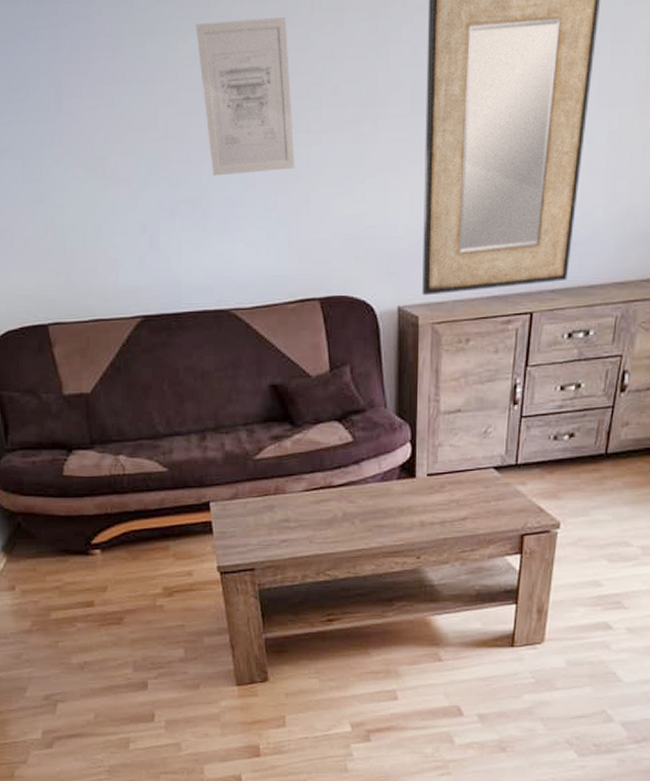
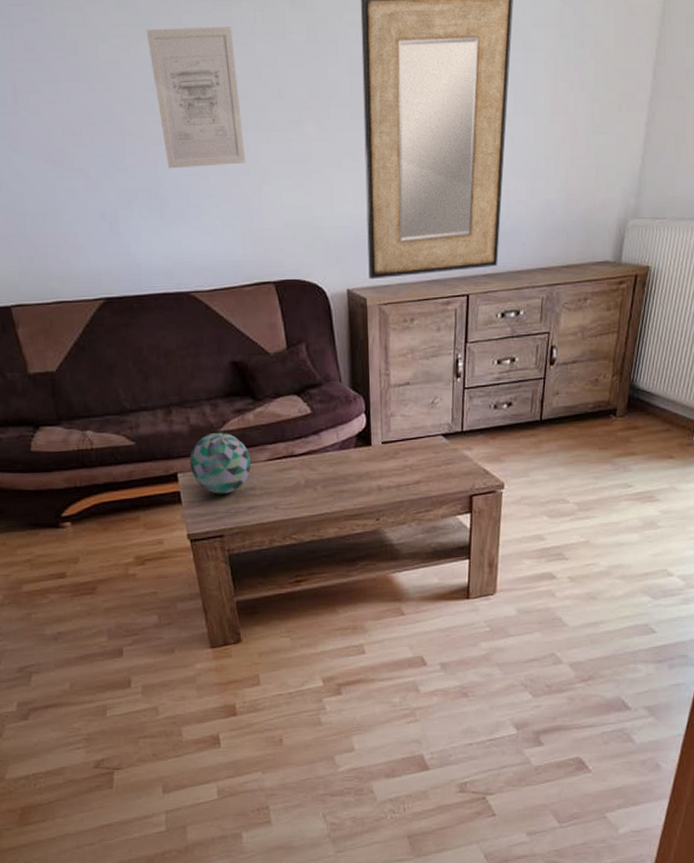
decorative ball: none [223,460,287,525] -> present [190,432,252,494]

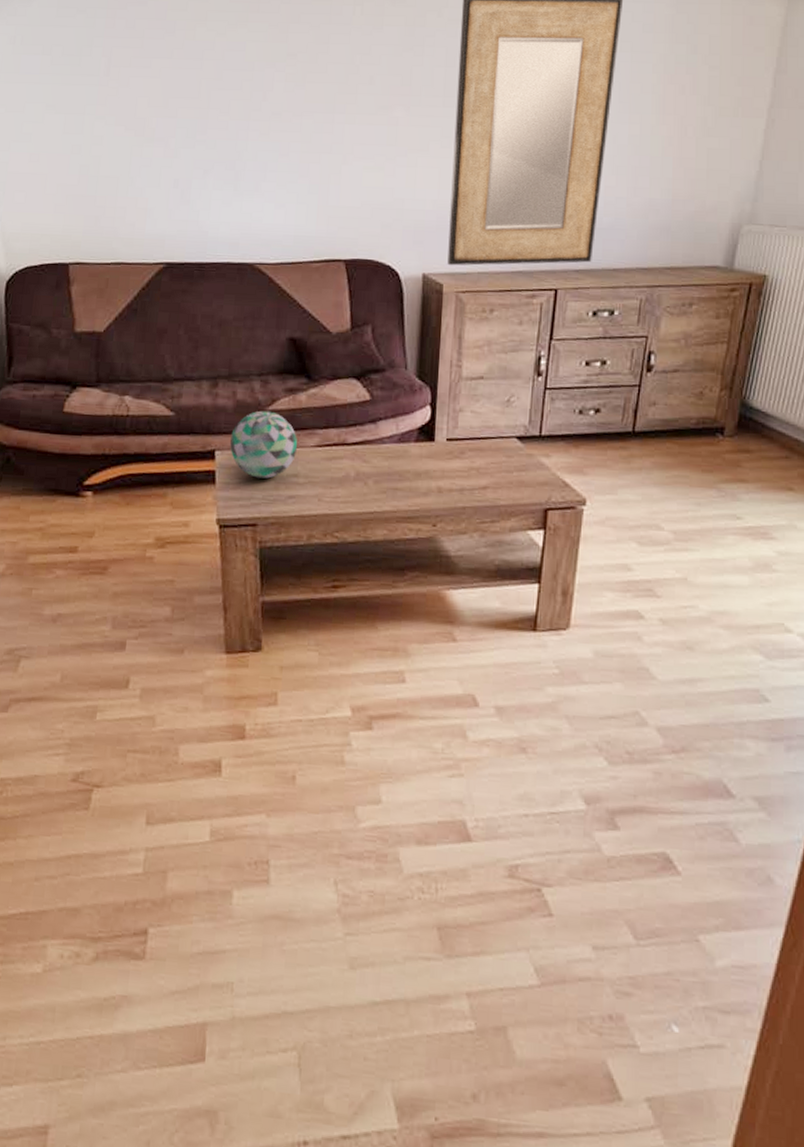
wall art: present [146,27,246,169] -> none [244,15,330,144]

